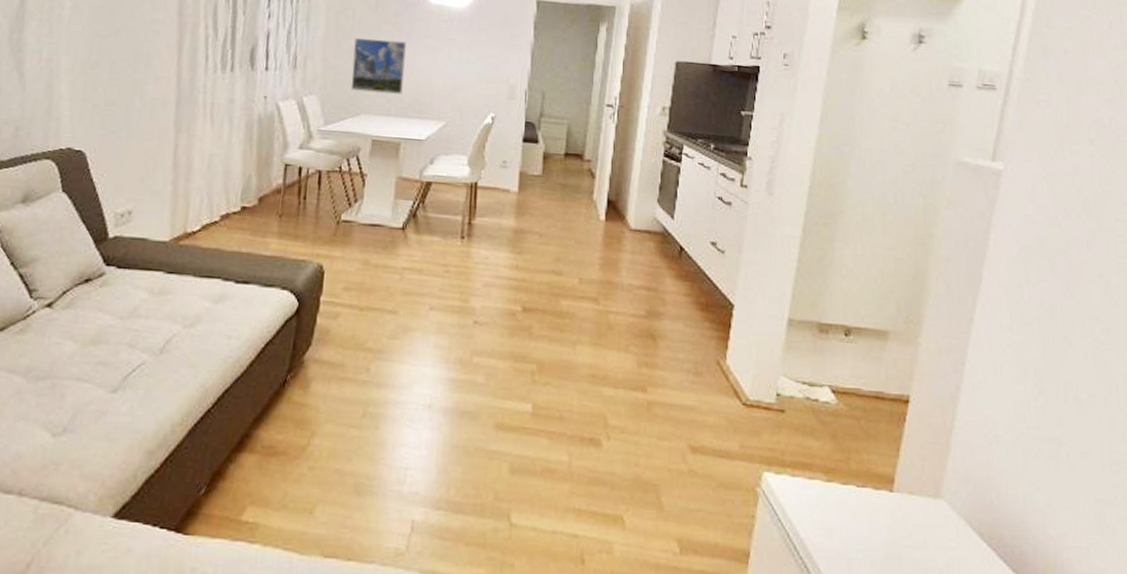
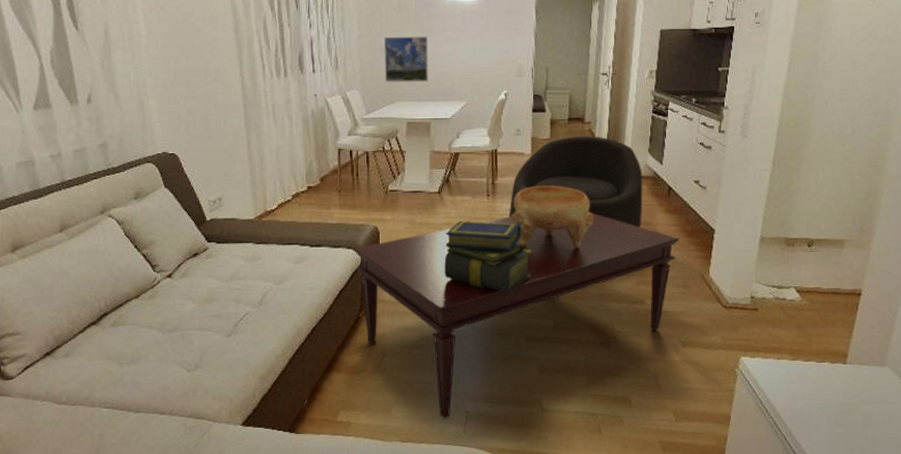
coffee table: none [289,266,691,528] -> present [354,213,680,419]
stack of books: none [400,266,511,364] -> present [444,220,532,293]
armchair: none [485,175,650,294] -> present [508,136,643,227]
decorative bowl: none [488,231,590,314] -> present [511,185,595,249]

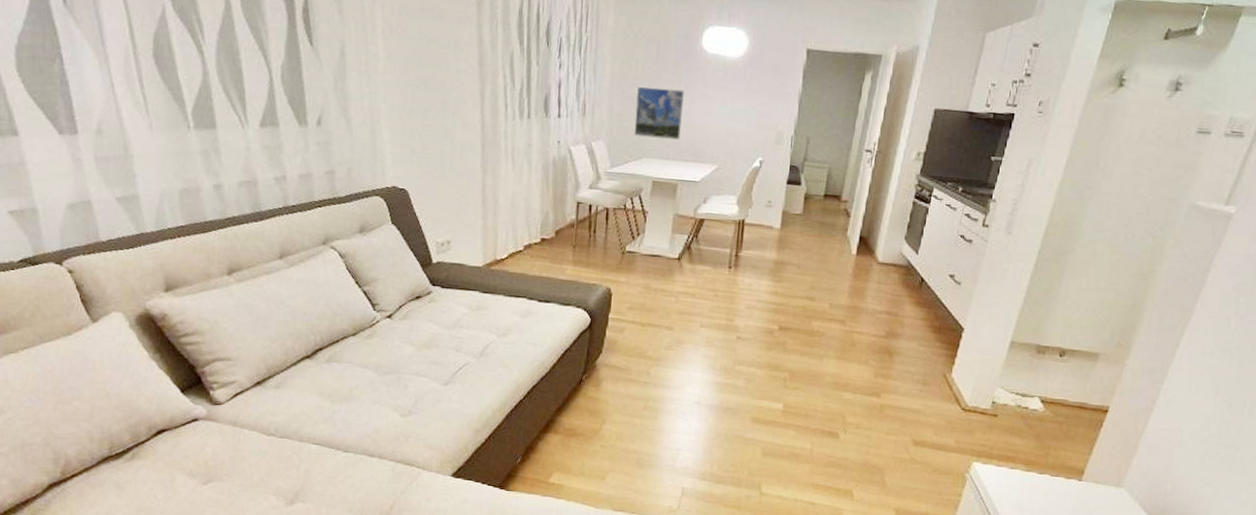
coffee table: present [354,213,680,419] -> none [583,292,926,492]
stack of books: present [444,220,532,293] -> none [675,291,769,371]
armchair: present [508,136,643,227] -> none [749,214,896,318]
decorative bowl: present [511,185,595,249] -> none [751,262,839,333]

